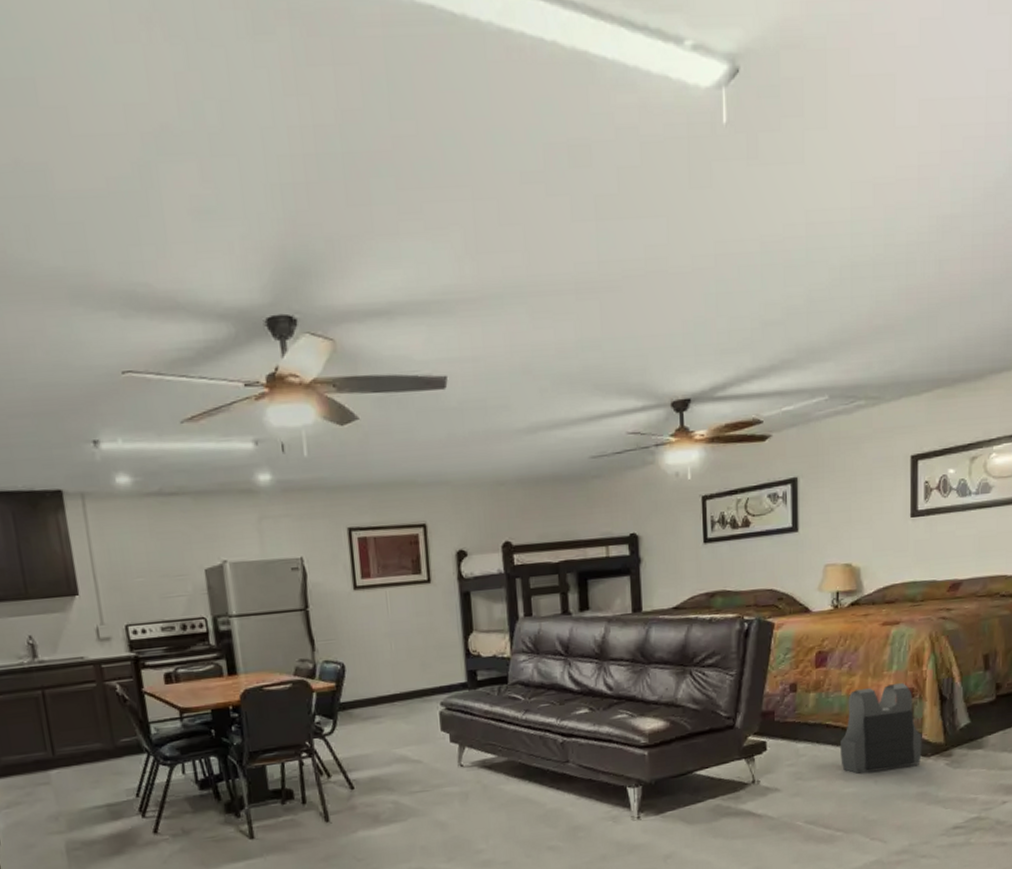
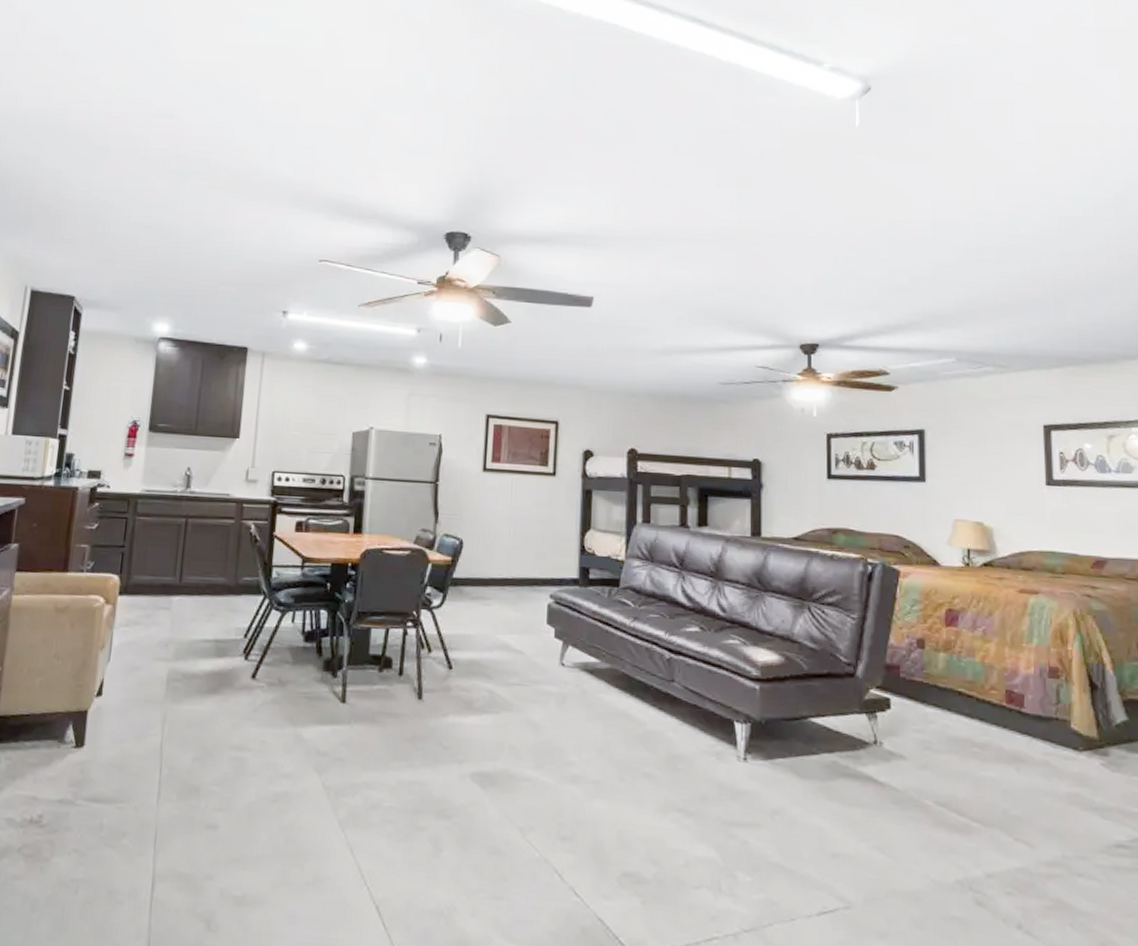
body armor vest: present [840,683,922,775] -> none [975,658,1072,759]

